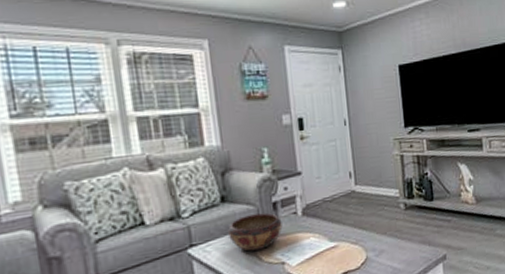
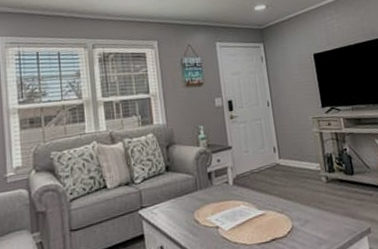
decorative bowl: present [228,212,283,252] -> none [171,181,216,215]

